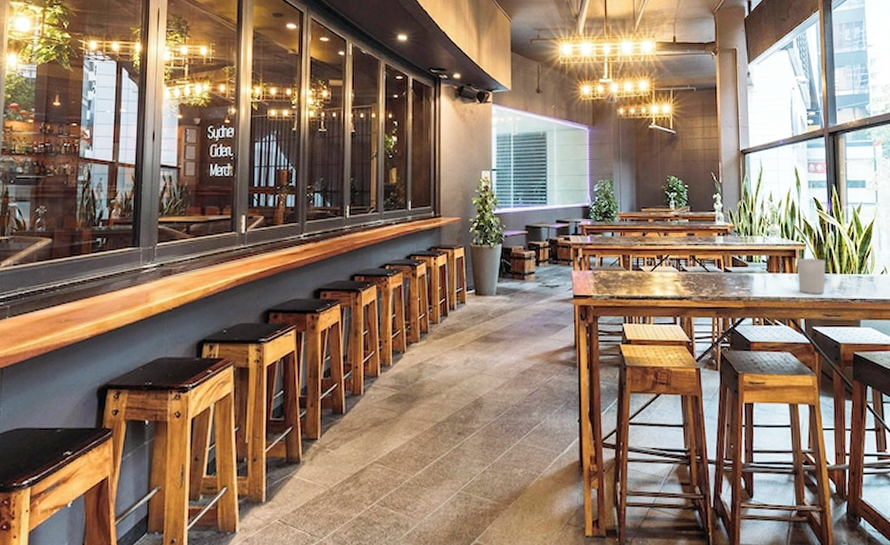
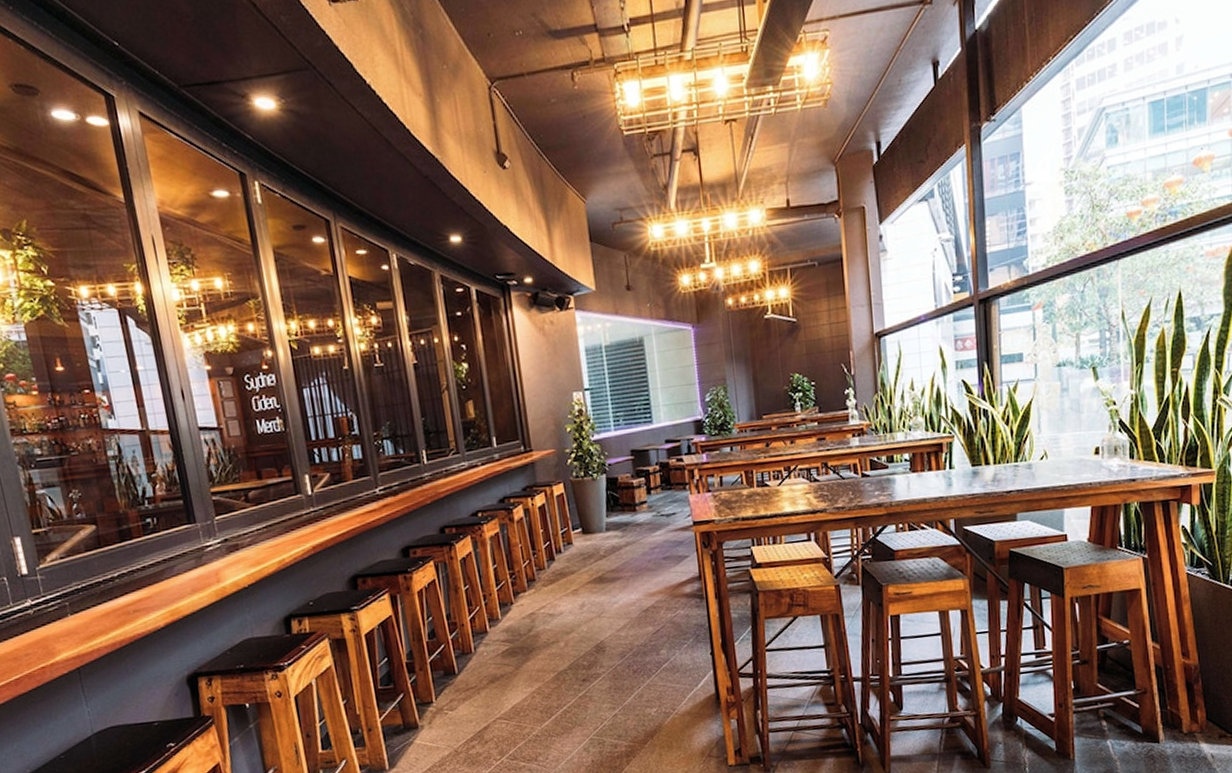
candle holder: present [796,258,826,294] -> none [943,450,978,491]

